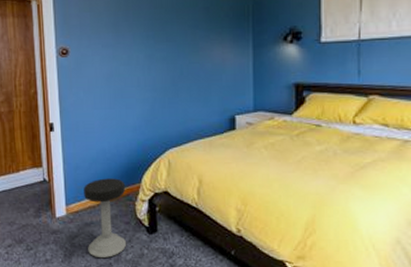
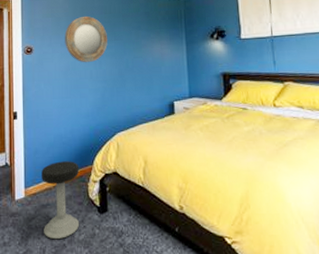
home mirror: none [106,10,158,69] -> present [65,16,108,63]

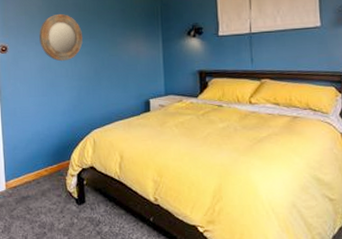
stool: present [42,161,80,240] -> none [21,156,59,228]

